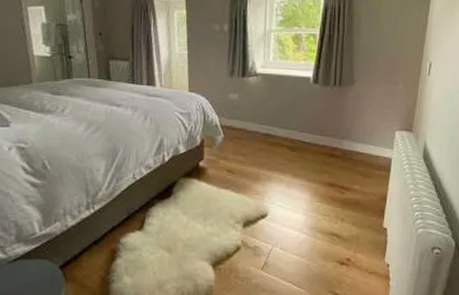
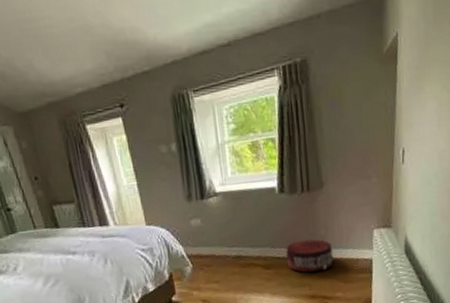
pouf: none [312,130,356,162] -> present [286,239,334,273]

